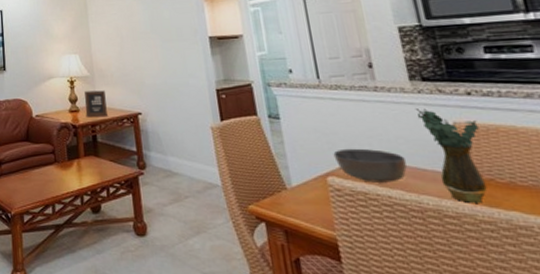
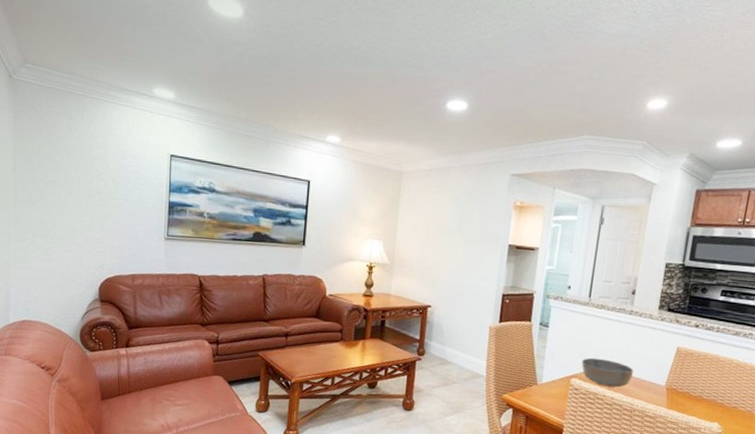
picture frame: present [84,90,108,118] -> none [378,278,401,305]
vase: present [415,108,488,203] -> none [652,333,695,409]

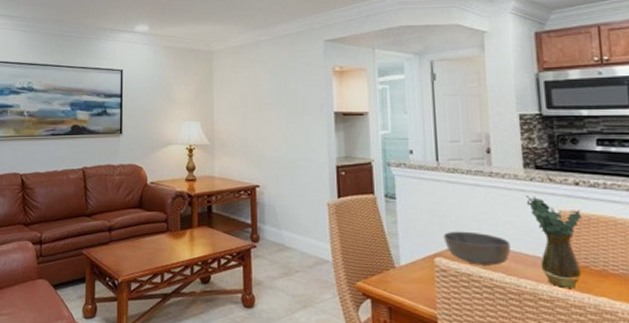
vase: none [652,333,695,409] -> present [525,196,582,288]

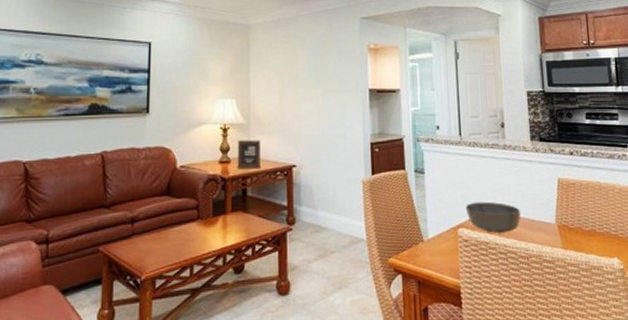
picture frame: none [202,160,225,188] -> present [237,140,260,170]
vase: present [525,196,582,288] -> none [532,166,576,249]

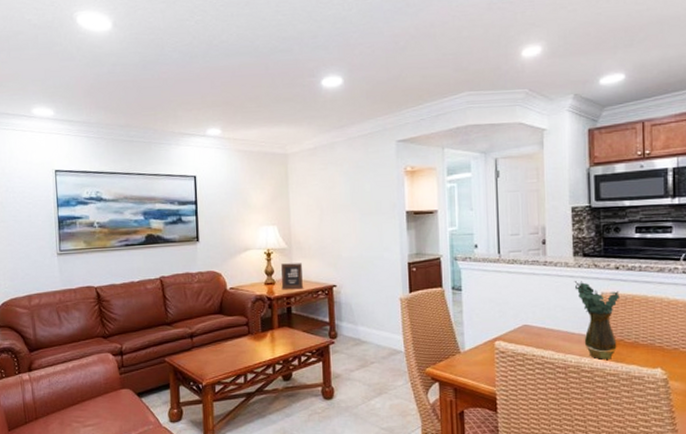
bowl: present [465,201,521,233] -> none [503,316,561,345]
vase: none [532,166,576,249] -> present [574,281,620,360]

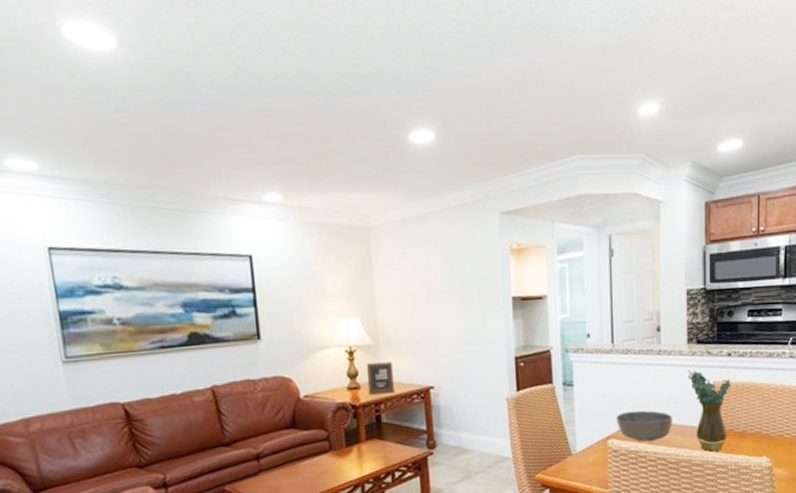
bowl: none [503,316,561,345] -> present [616,410,673,442]

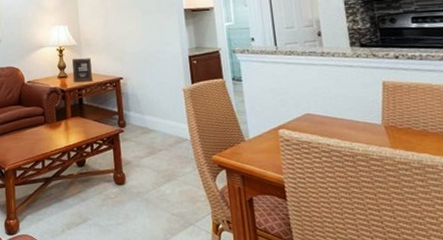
bowl: present [616,410,673,442] -> none [285,105,344,134]
vase: present [687,370,731,452] -> none [353,70,405,148]

